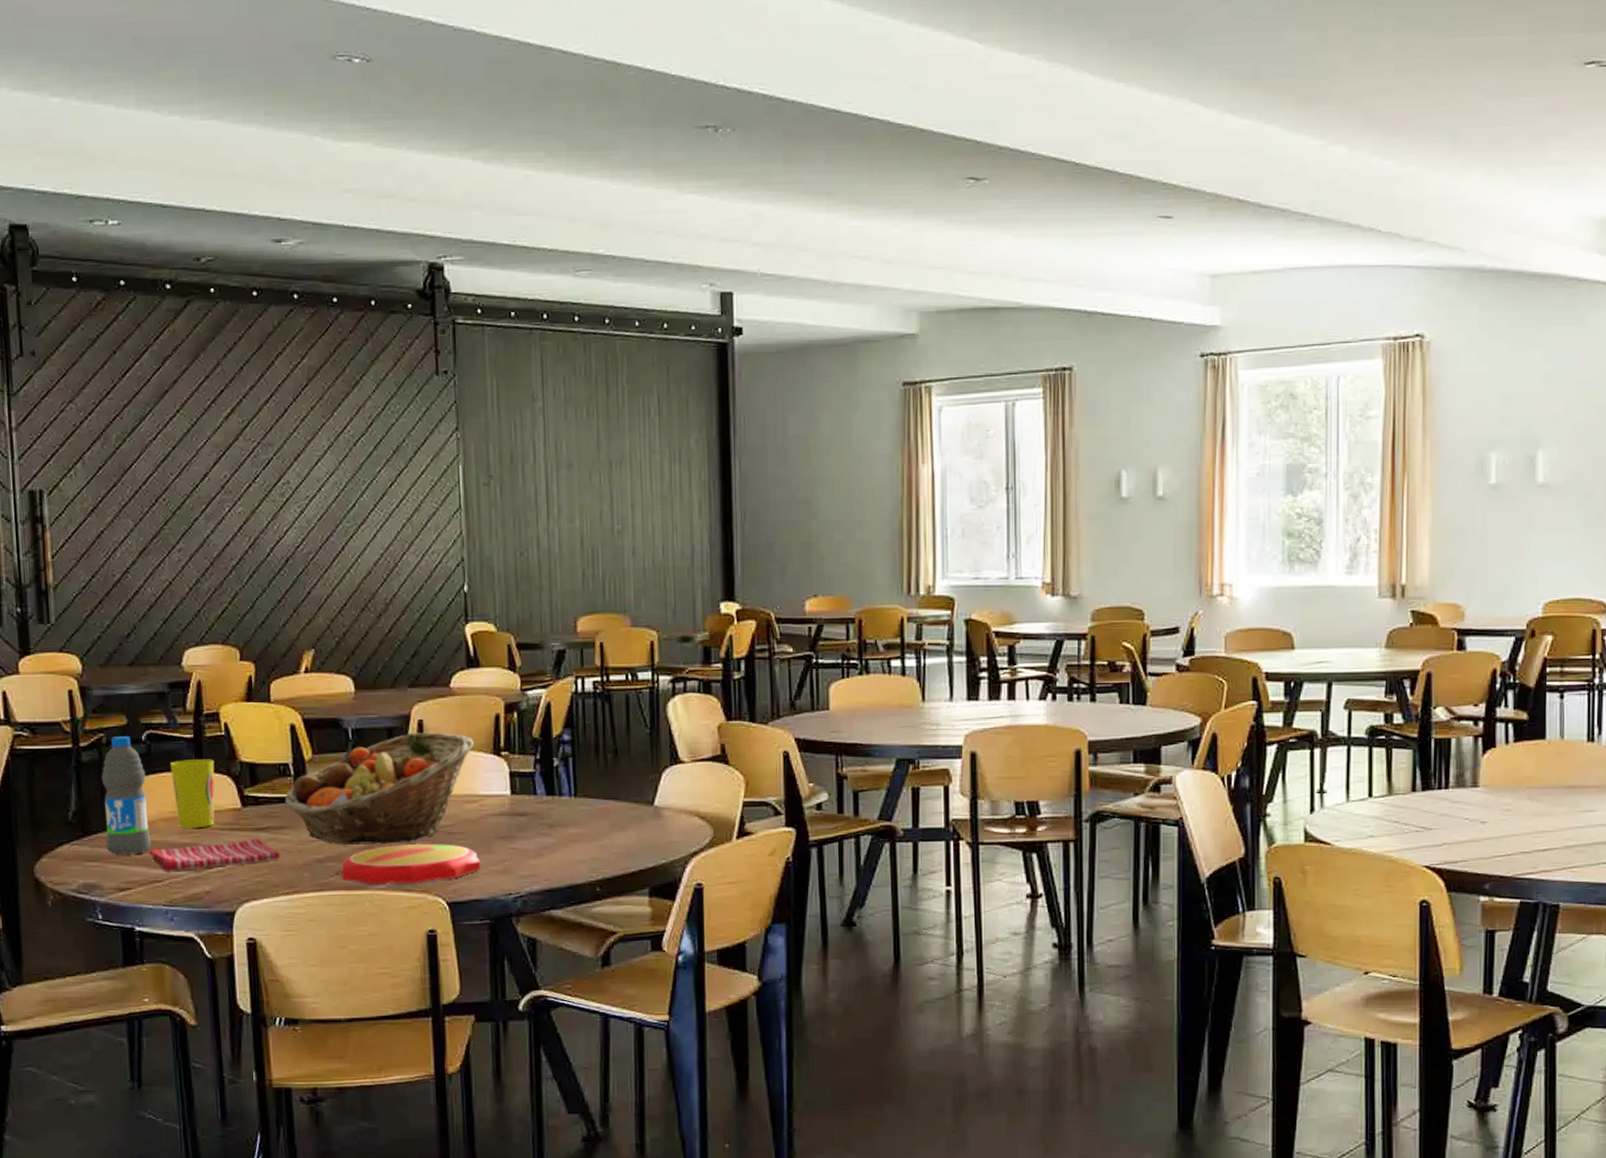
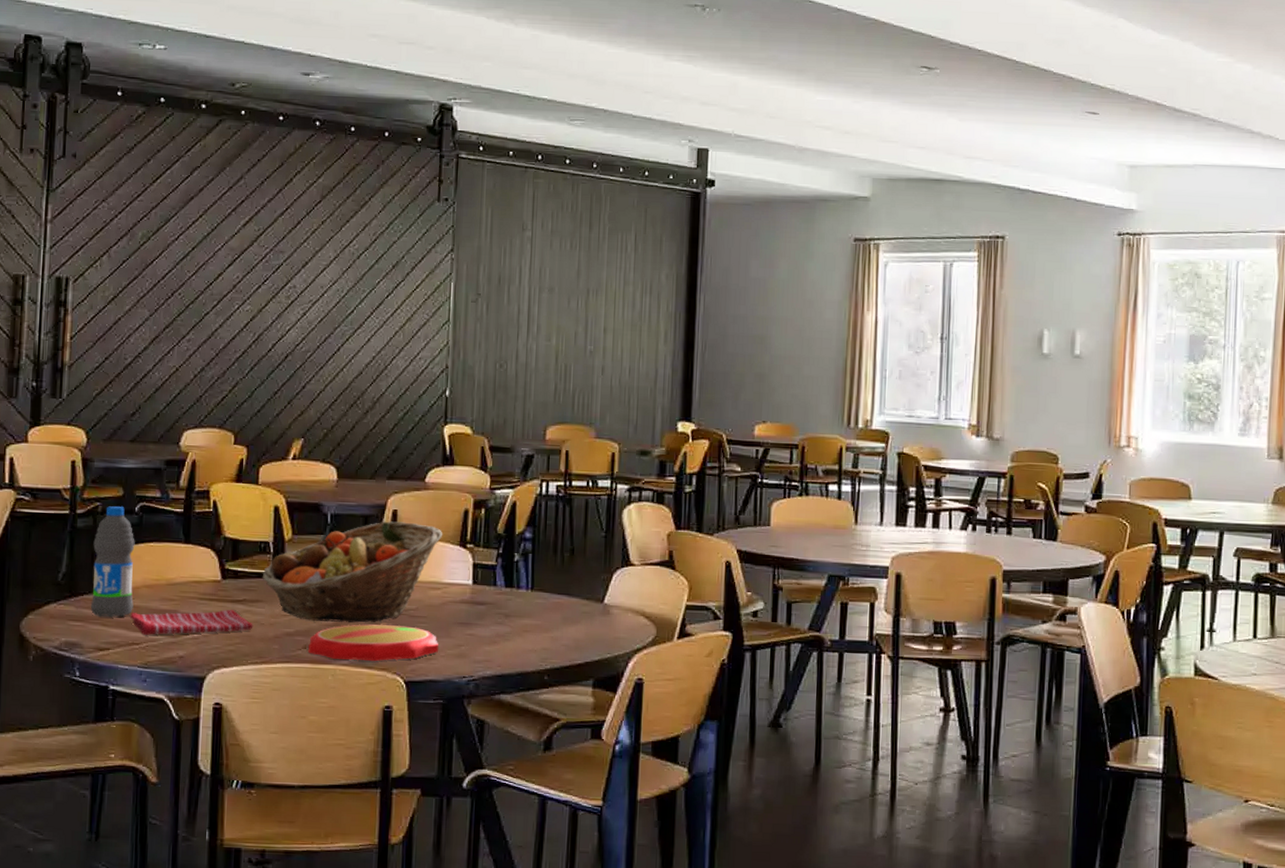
cup: present [169,759,215,829] -> none [158,532,200,597]

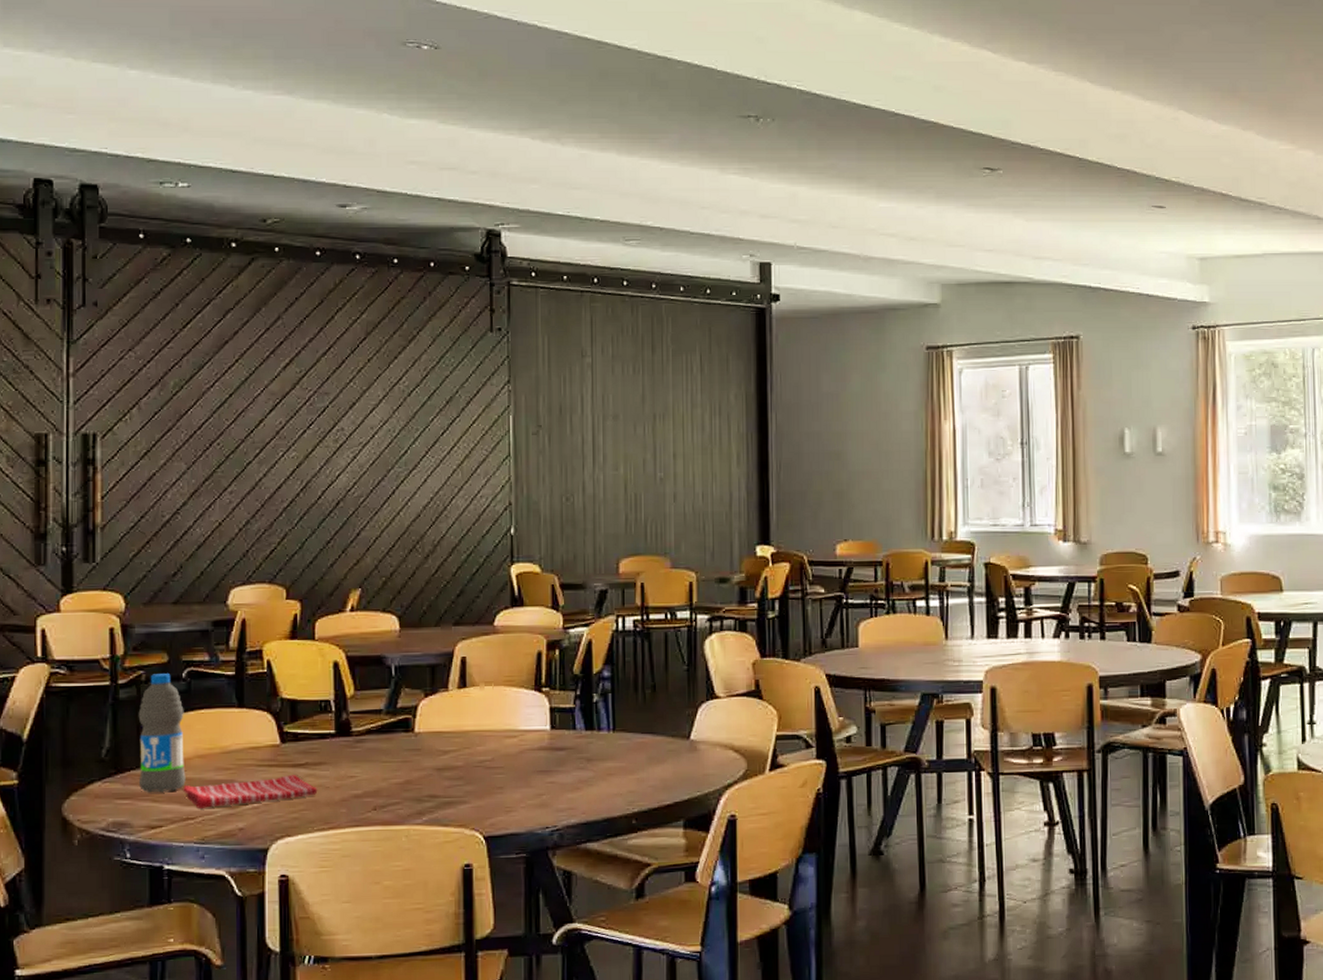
fruit basket: present [262,521,442,623] -> none [324,669,515,780]
plate: present [308,624,439,661] -> none [379,778,519,819]

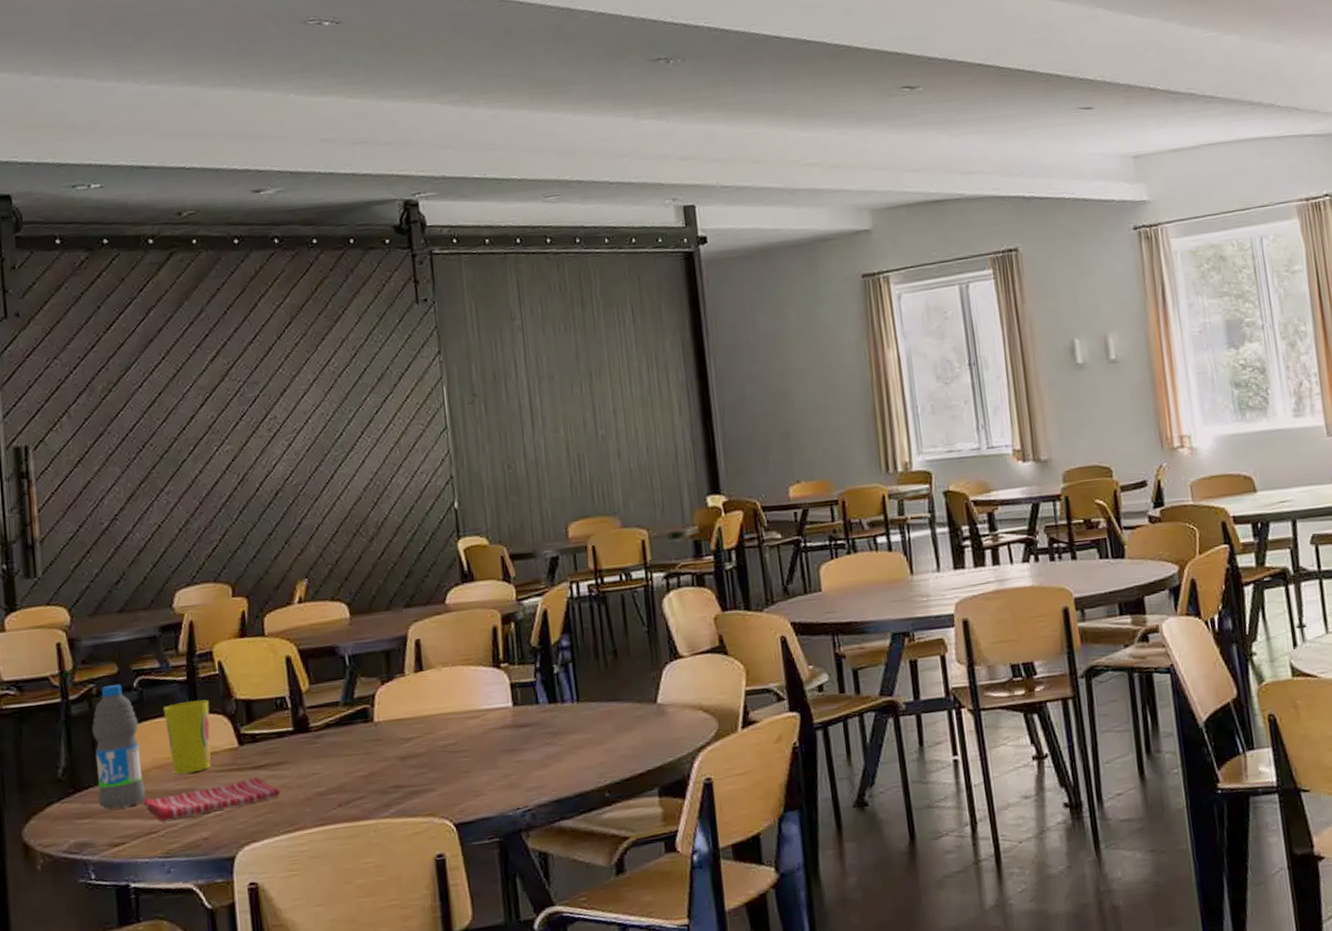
cup: none [209,696,255,765] -> present [163,699,211,775]

